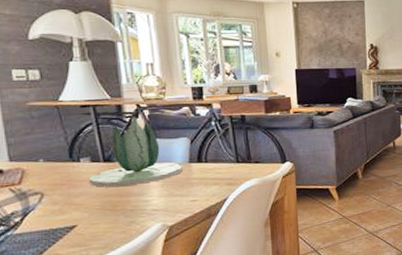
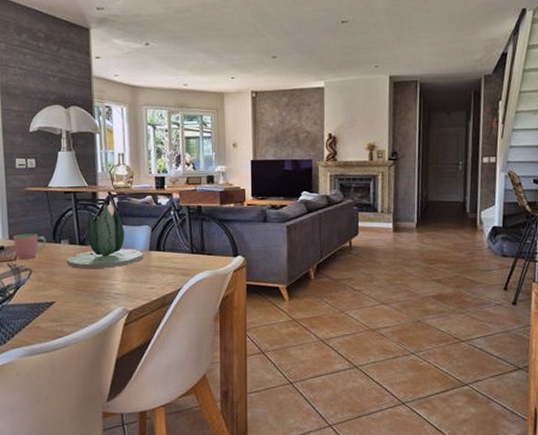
cup: none [15,152,61,183] -> present [13,233,46,259]

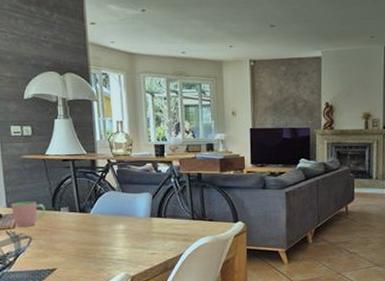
succulent plant: present [66,203,143,269] -> none [67,171,145,236]

